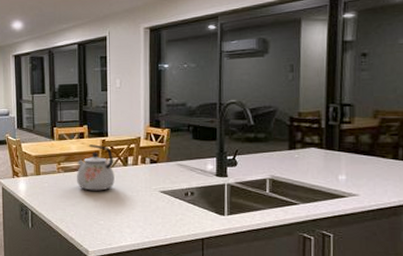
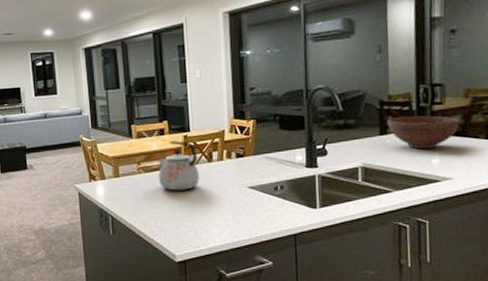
fruit bowl: none [297,134,367,166] -> present [387,115,460,149]

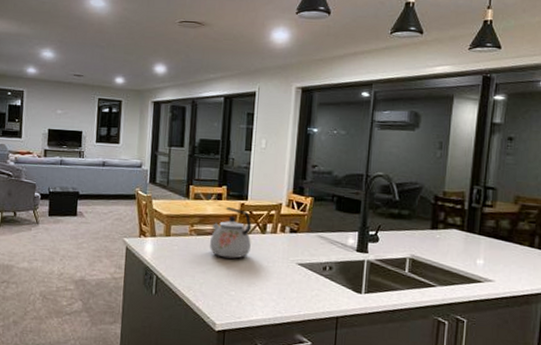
fruit bowl: present [387,115,460,149] -> none [439,214,507,250]

